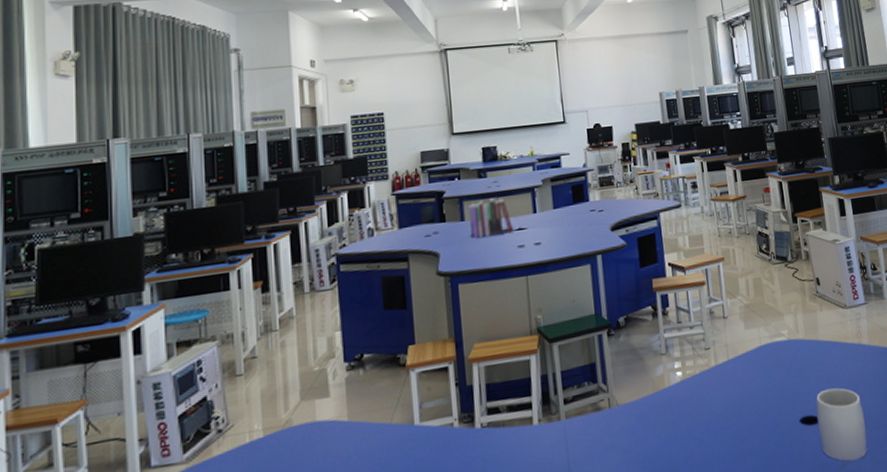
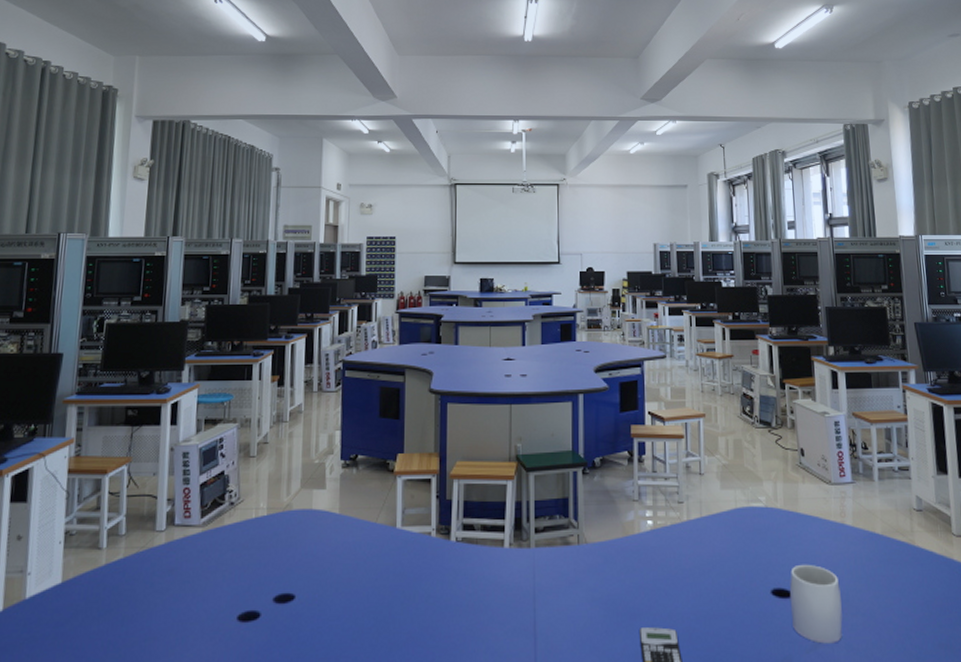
books: present [469,198,513,239] -> none [462,327,502,362]

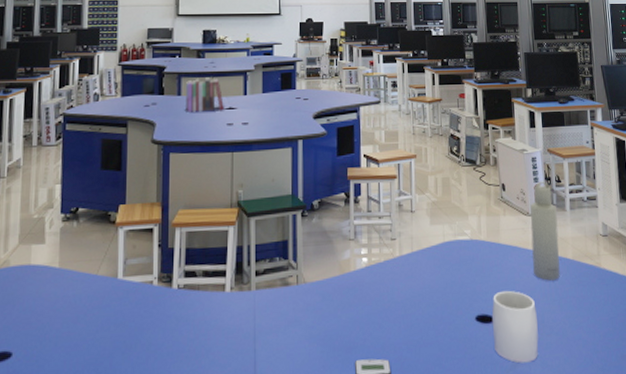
books: none [462,327,502,362] -> present [184,77,224,112]
bottle: none [832,447,868,556] -> present [530,181,560,281]

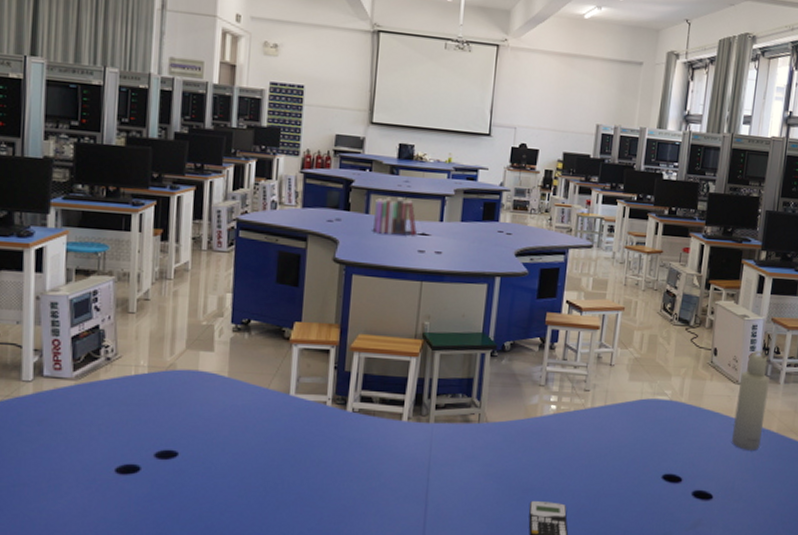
mug: present [491,290,539,363] -> none [677,454,729,524]

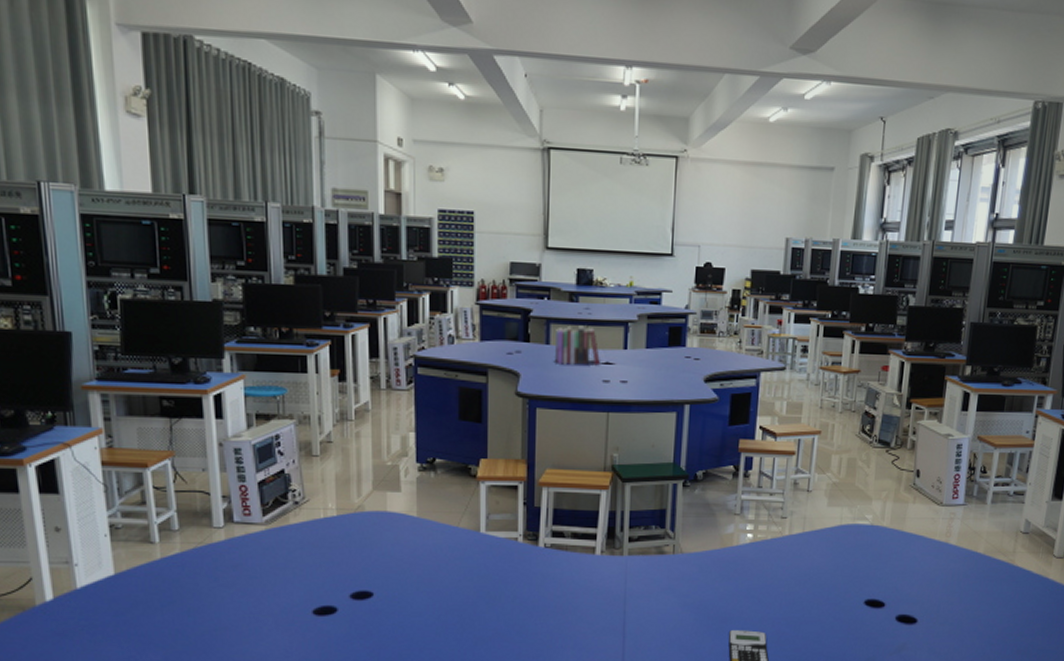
bottle: present [731,350,770,451] -> none [936,470,976,573]

